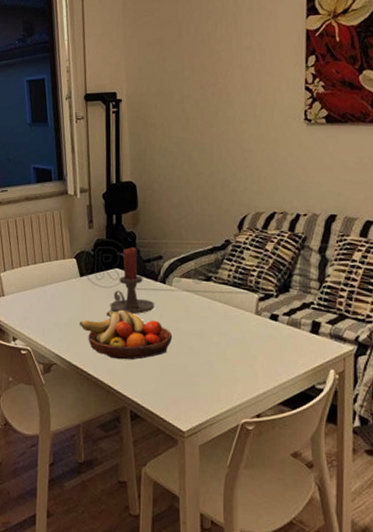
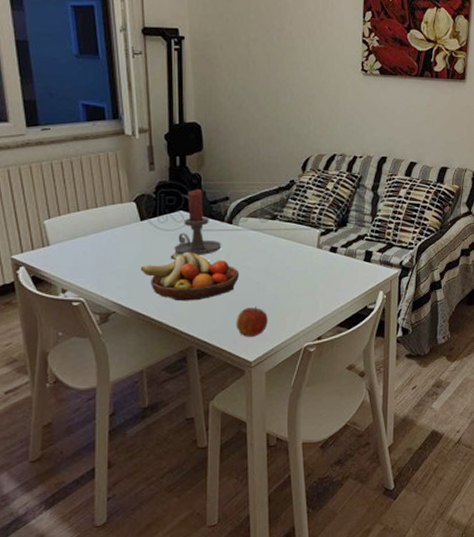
apple: none [168,372,202,405] -> present [236,306,268,337]

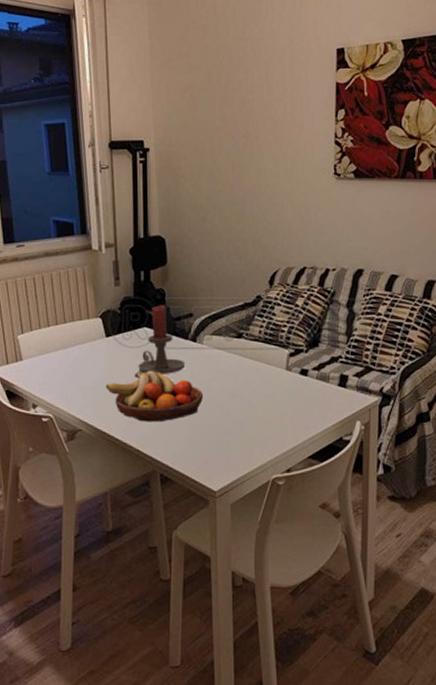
apple: present [236,306,268,337] -> none [199,431,233,464]

